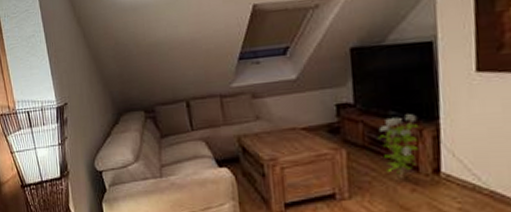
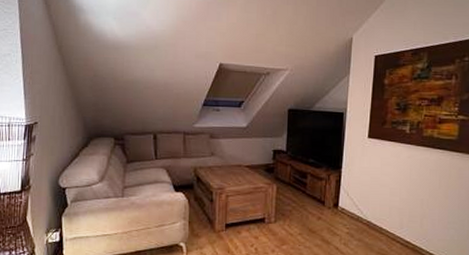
decorative plant: present [379,114,419,178] -> none [301,163,328,209]

